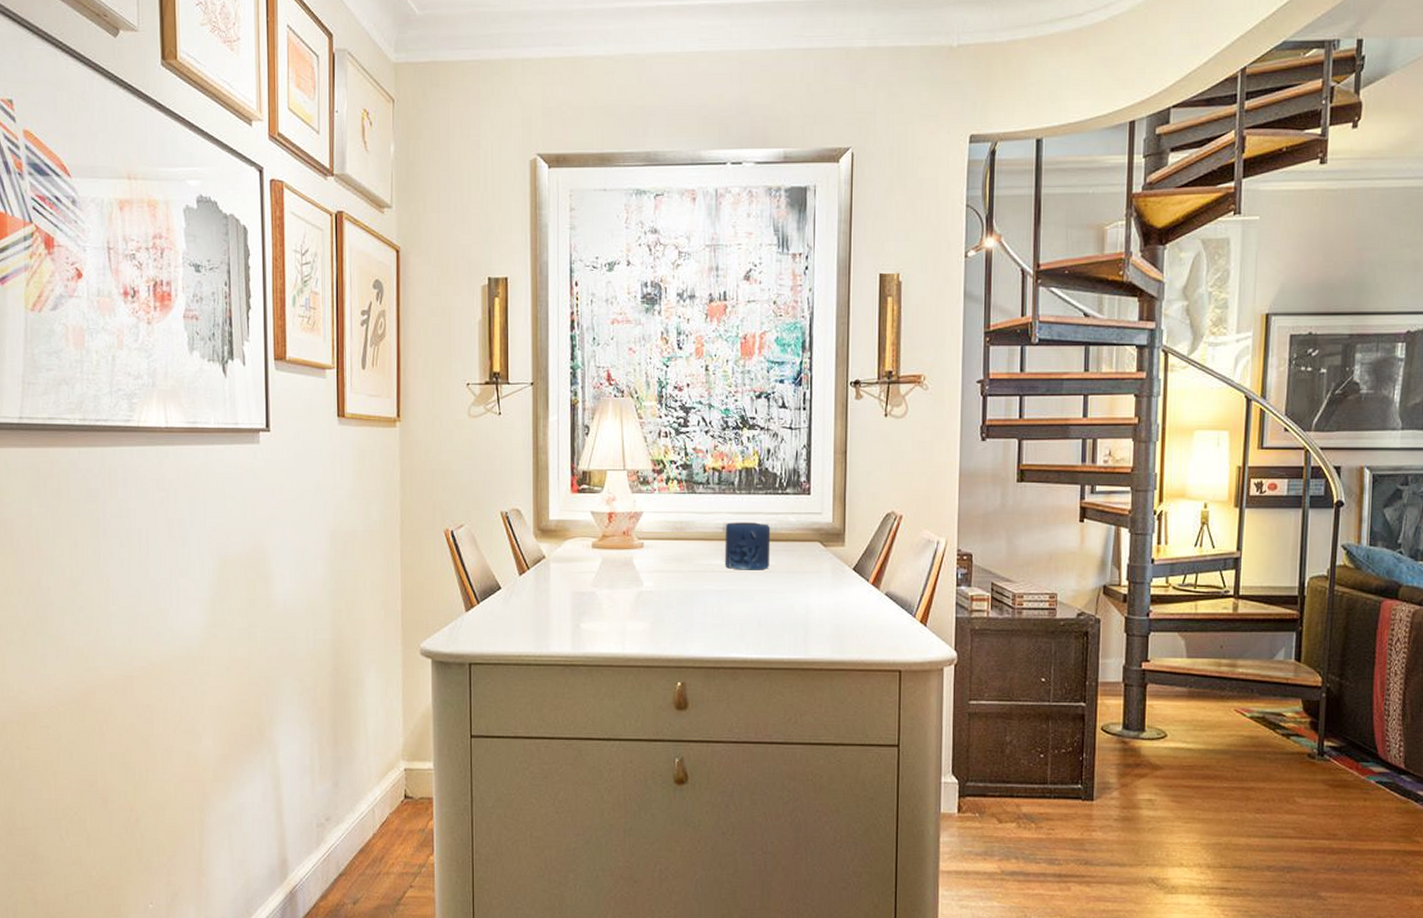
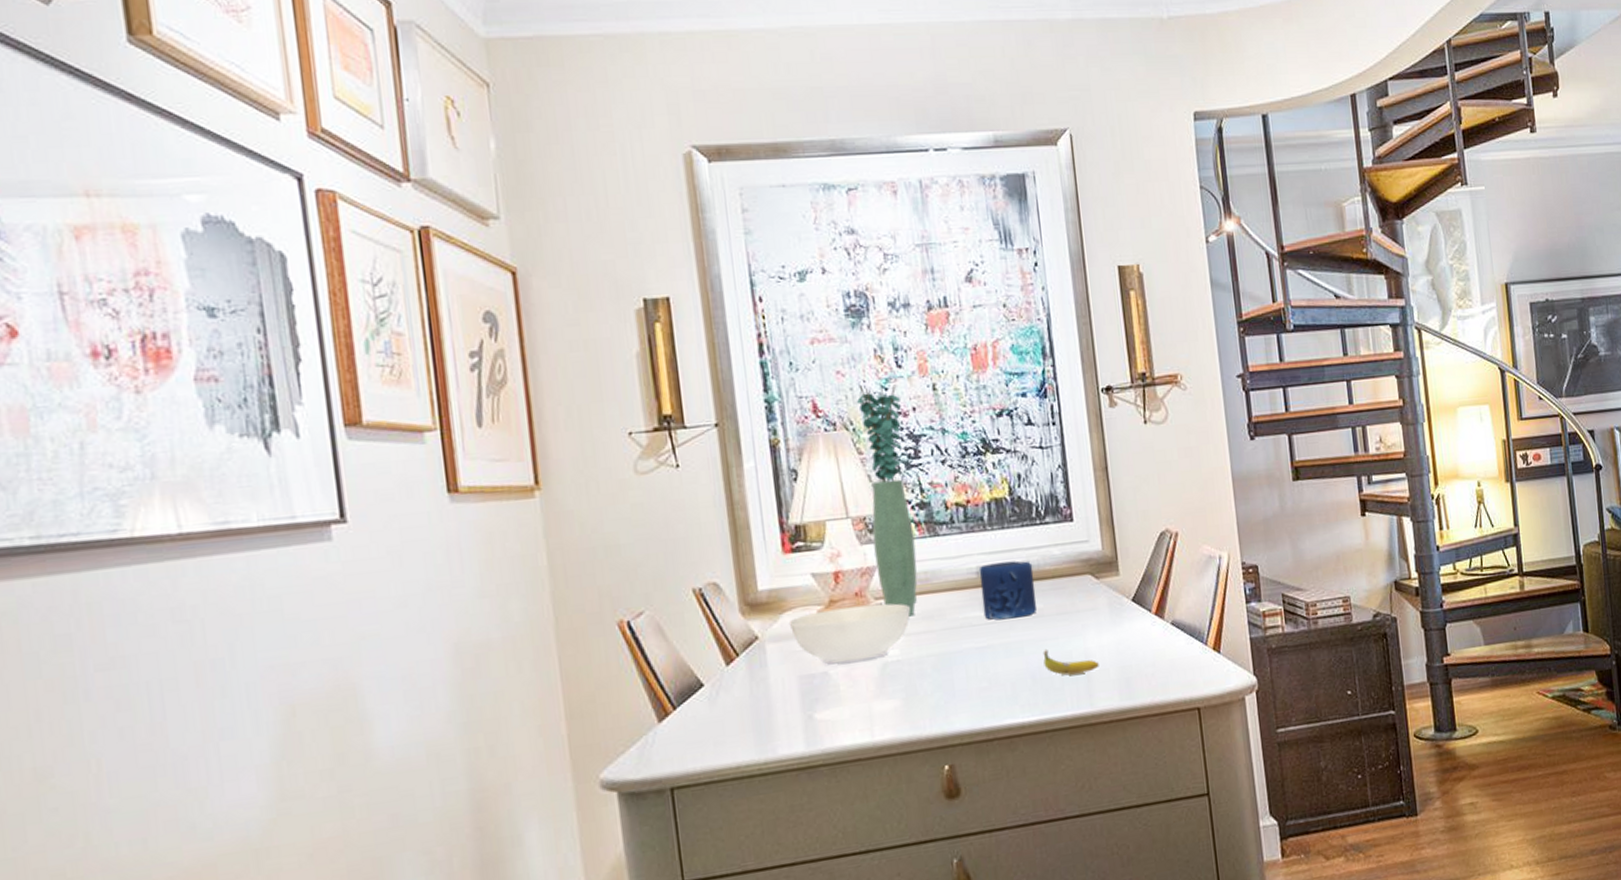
bowl: none [569,543,666,588] -> present [788,603,911,665]
vase: none [642,360,678,557] -> present [856,384,918,617]
fruit: none [770,599,817,625] -> present [1042,648,1099,676]

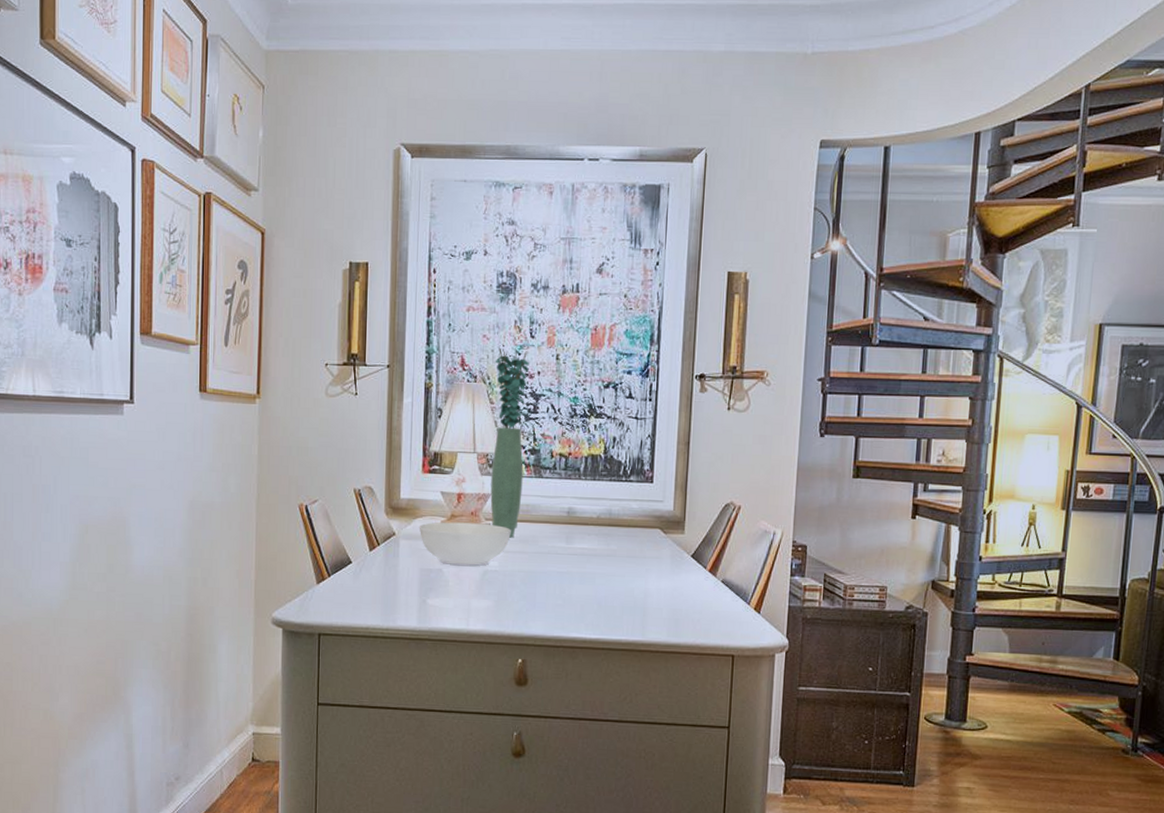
candle: present [978,560,1037,620] -> none [568,506,614,554]
fruit: present [1042,648,1099,676] -> none [610,583,655,608]

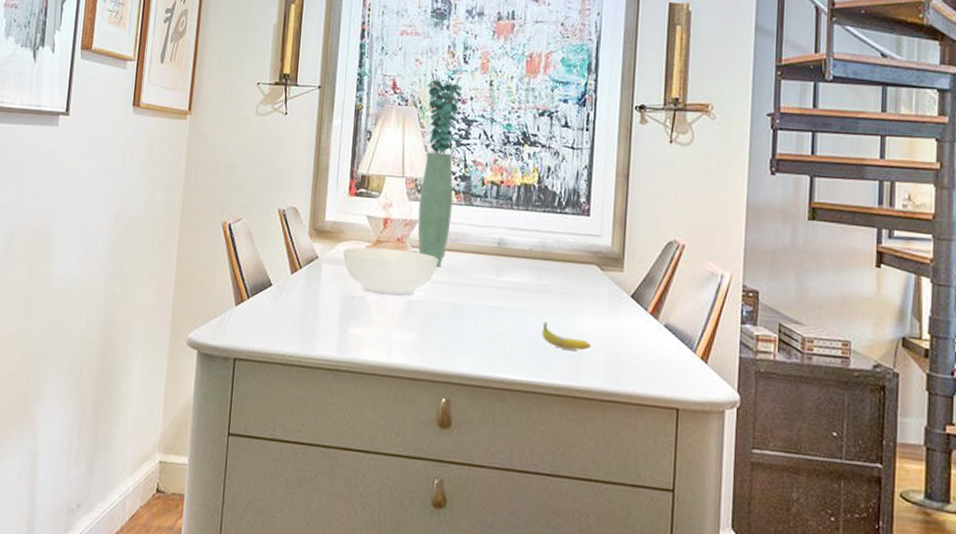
fruit: none [610,583,655,608] -> present [542,321,591,351]

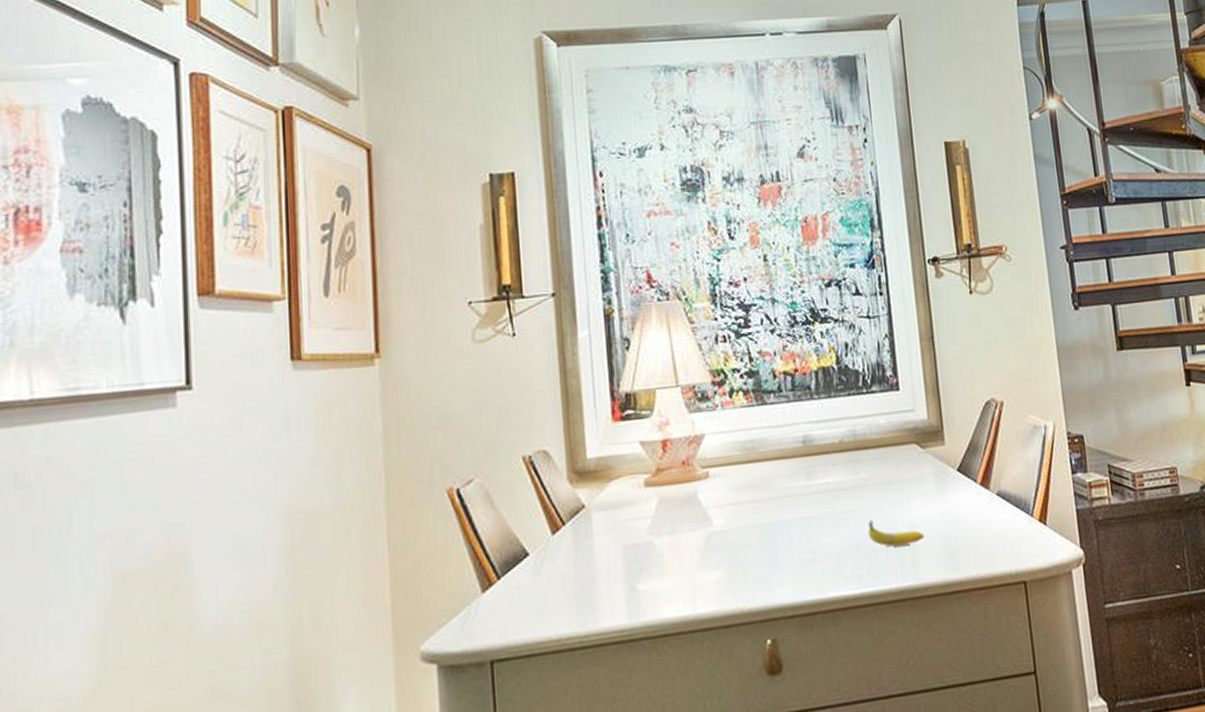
bowl: present [342,247,440,295] -> none [615,472,737,534]
vase: present [417,72,462,267] -> none [689,255,744,486]

